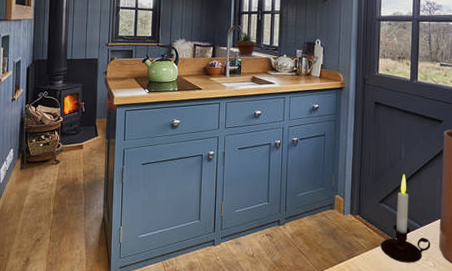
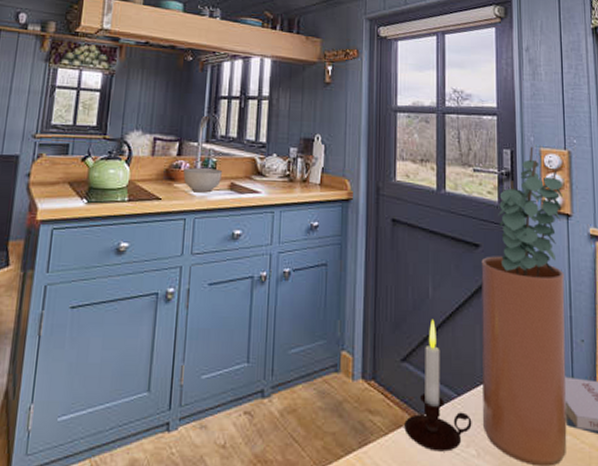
bowl: none [217,65,246,84] -> present [183,167,223,193]
potted plant: present [234,31,258,56] -> none [207,121,240,155]

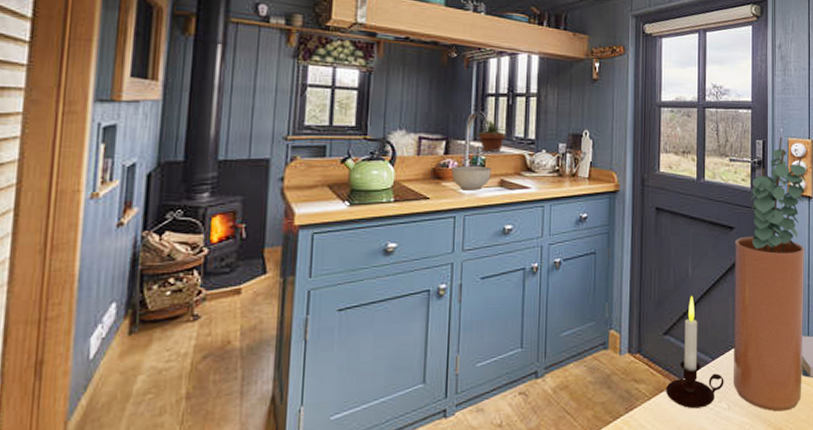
potted plant: none [207,121,240,155] -> present [475,119,508,153]

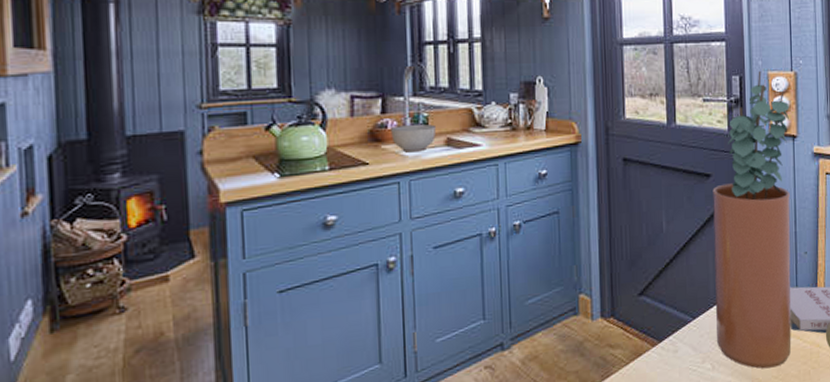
potted plant: present [475,119,508,153] -> none [414,70,451,109]
candle: present [666,295,724,409] -> none [644,251,707,372]

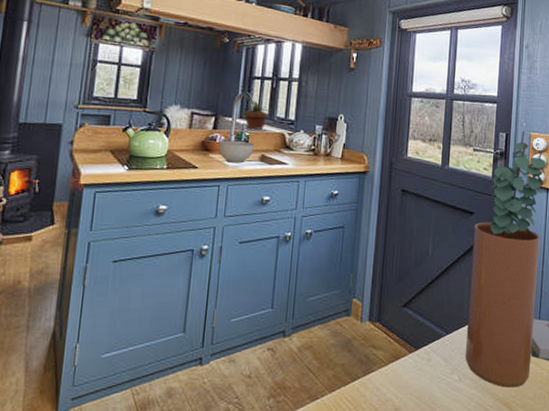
potted plant: none [414,70,451,109] -> present [241,100,271,130]

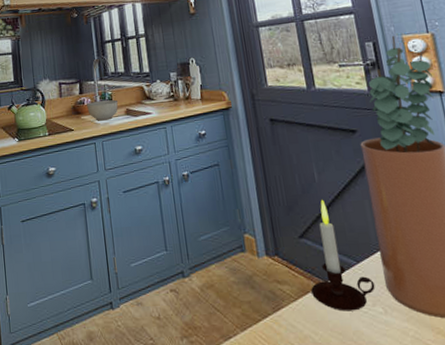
potted plant: present [241,100,271,130] -> none [100,60,127,89]
candle: none [402,272,457,378] -> present [311,199,375,312]

